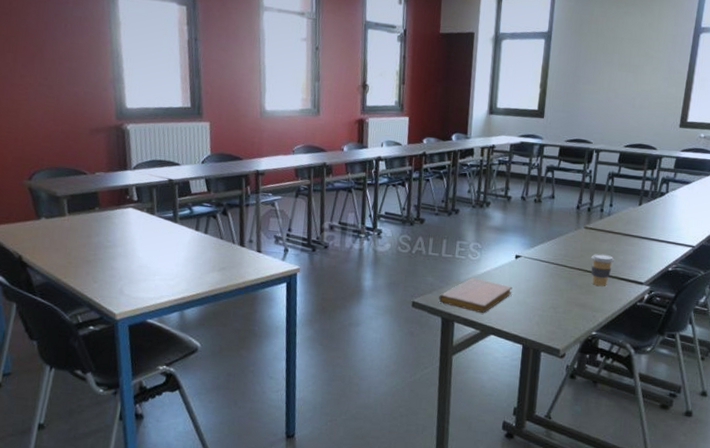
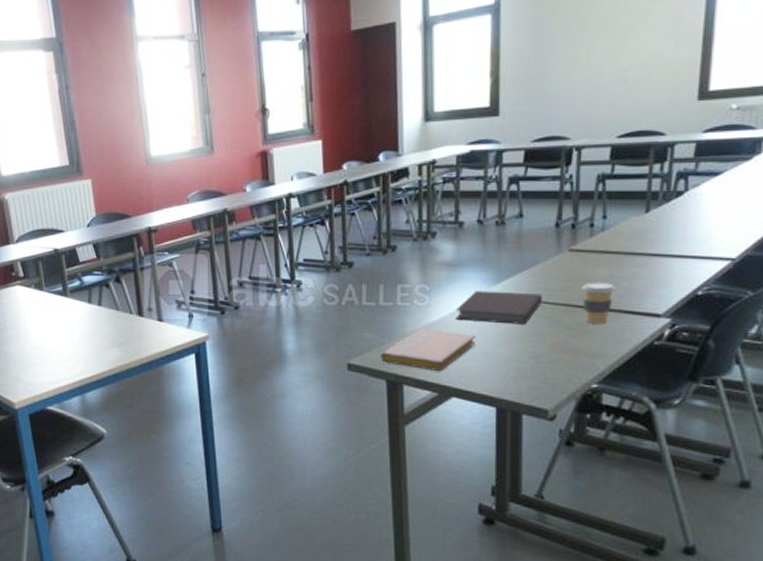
notebook: none [498,252,563,282] -> present [455,291,542,324]

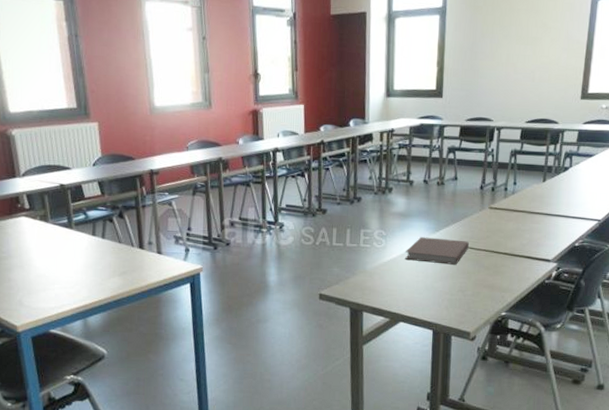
notebook: present [380,328,476,371] -> none [346,266,420,301]
coffee cup: present [581,281,615,324] -> none [497,233,521,266]

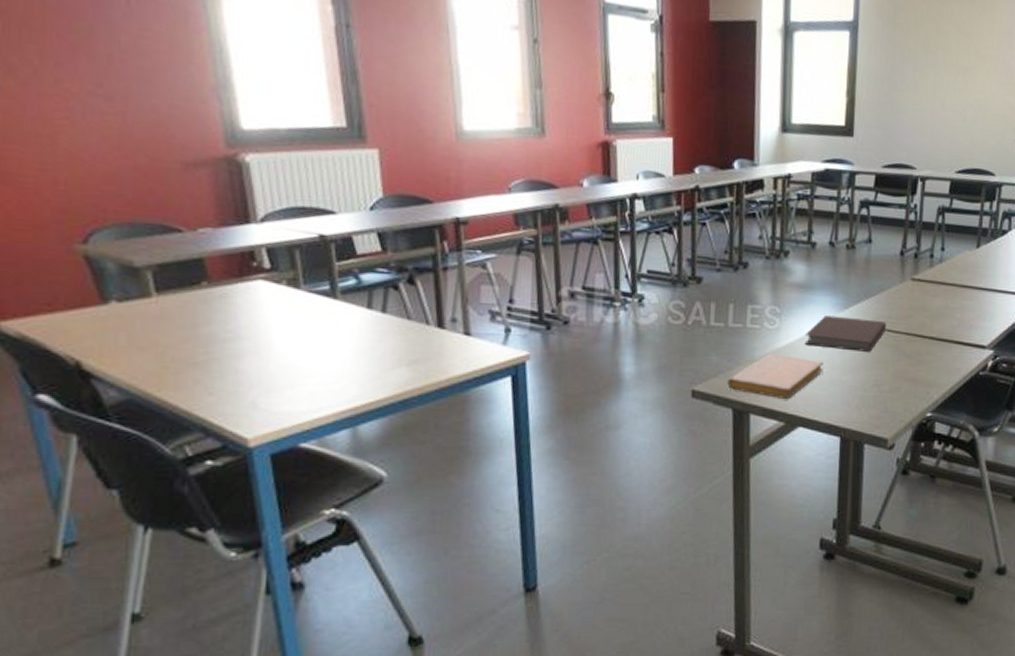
notebook: none [346,266,420,301] -> present [727,353,824,399]

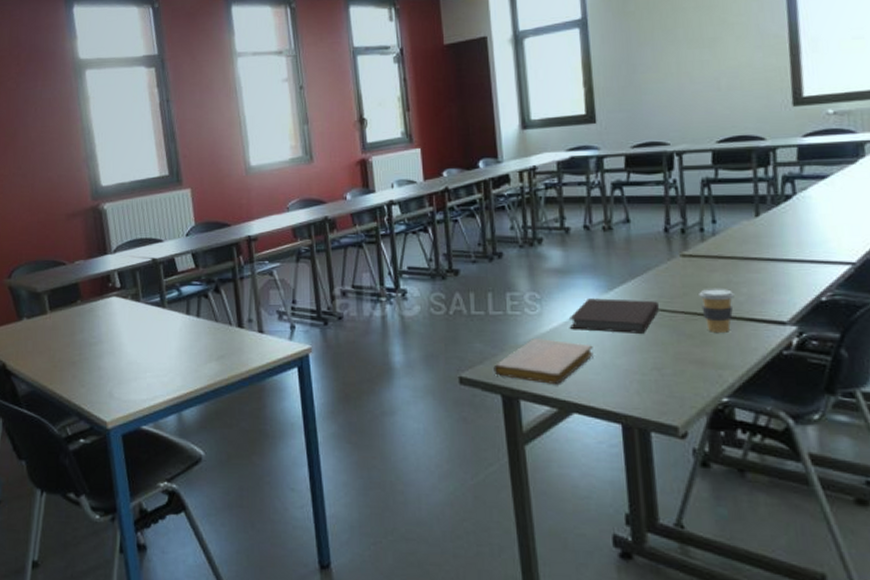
coffee cup: none [921,311,950,354] -> present [699,288,735,332]

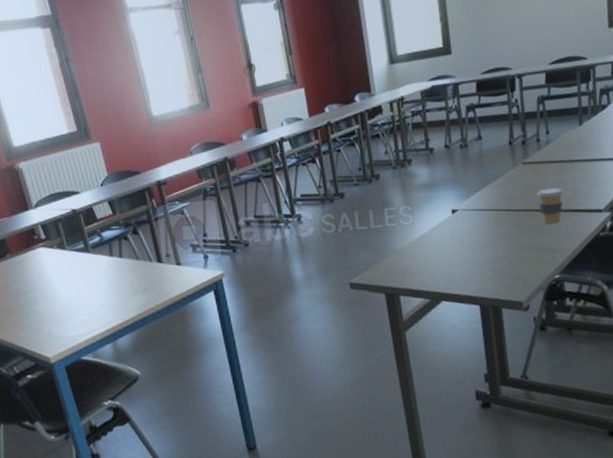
notebook: present [493,339,594,384] -> none [377,243,456,280]
notebook: present [568,298,659,333] -> none [435,203,506,234]

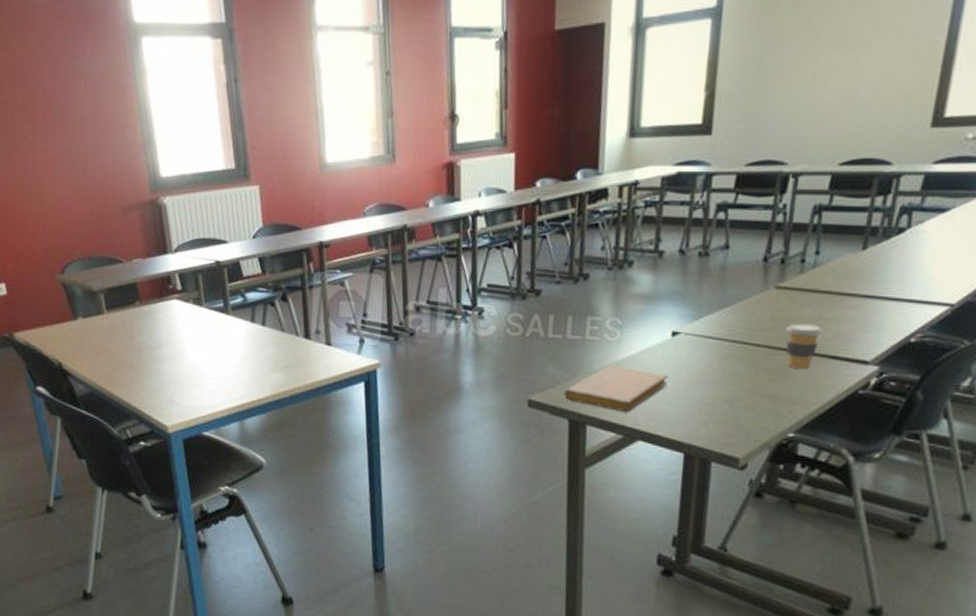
notebook: none [377,243,456,280] -> present [564,365,668,412]

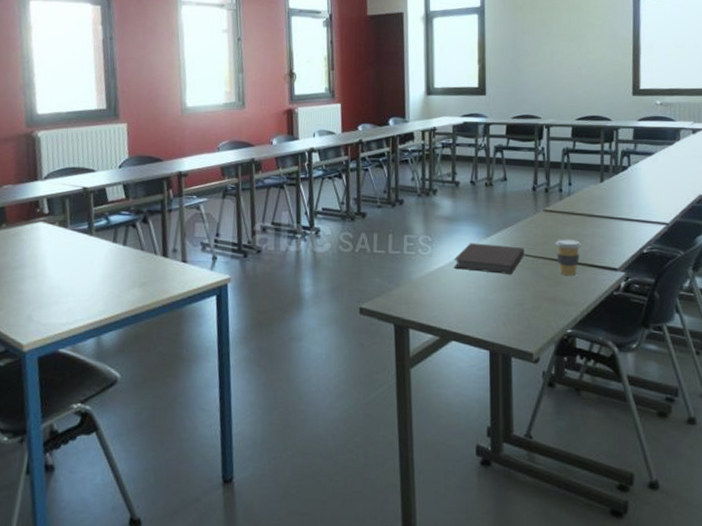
notebook: present [564,365,668,412] -> none [389,276,471,316]
notebook: none [647,327,743,366] -> present [453,243,524,274]

